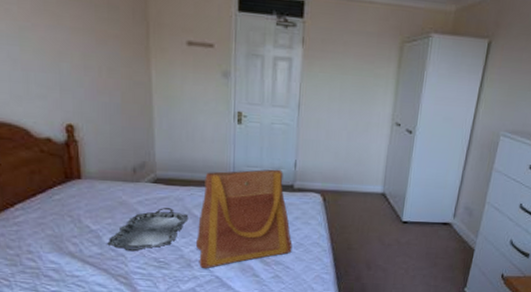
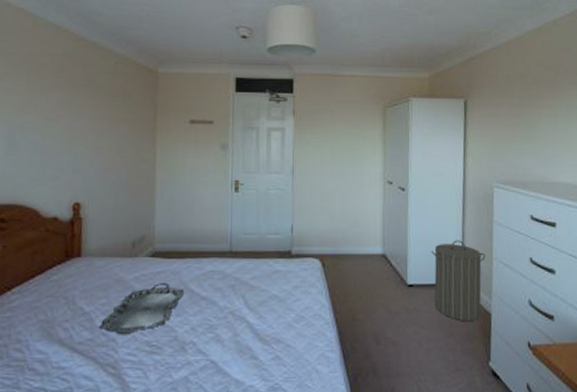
tote bag: present [195,169,292,268] -> none [190,235,293,351]
laundry hamper: none [425,184,479,255] -> present [430,240,485,321]

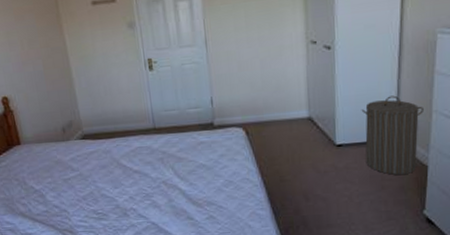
serving tray: present [99,282,183,335] -> none [50,160,117,207]

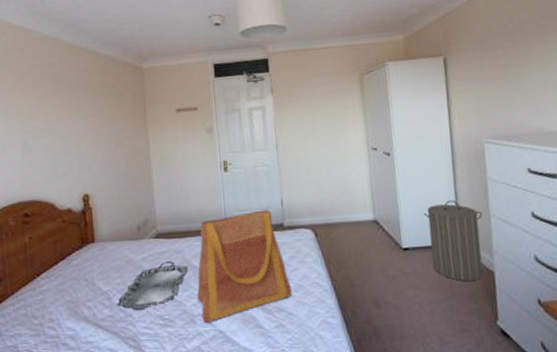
serving tray: none [50,160,117,207] -> present [117,260,187,311]
tote bag: none [127,109,222,216] -> present [196,209,292,323]

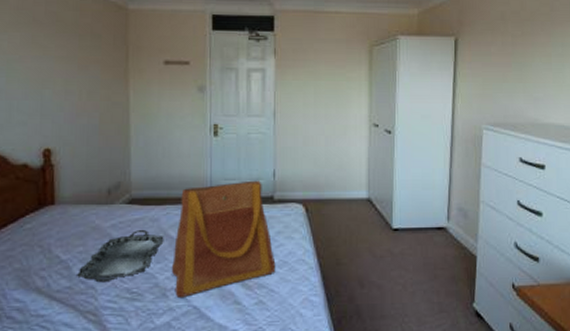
laundry hamper: present [423,200,484,281] -> none [417,183,472,264]

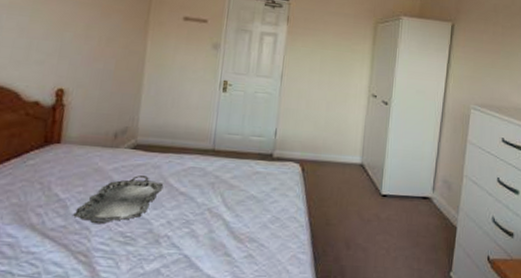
tote bag: present [171,180,276,297] -> none [166,137,269,245]

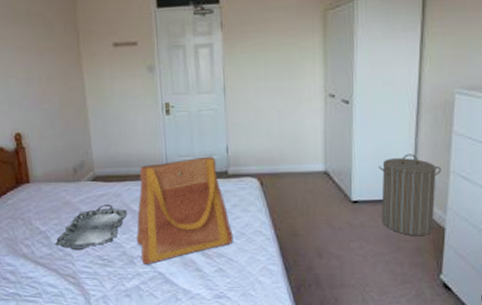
tote bag: none [166,137,269,245] -> present [136,156,234,264]
laundry hamper: none [405,155,457,233] -> present [378,153,441,235]

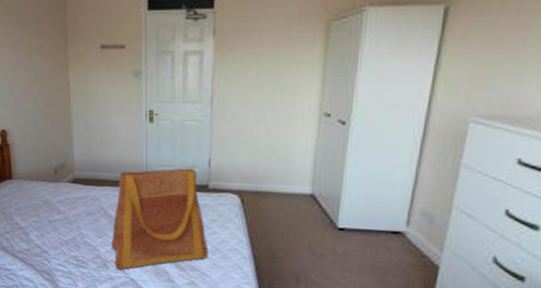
serving tray: present [55,203,126,251] -> none [33,206,103,249]
laundry hamper: present [378,153,441,235] -> none [368,183,443,272]

